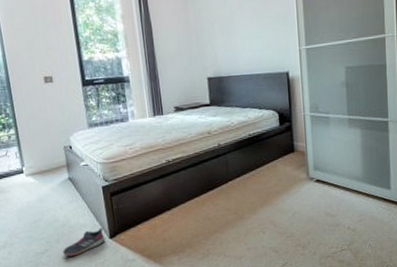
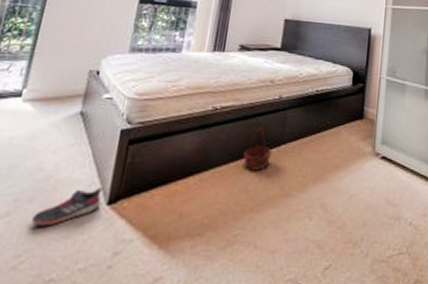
basket: none [200,171,223,204] -> present [243,127,273,171]

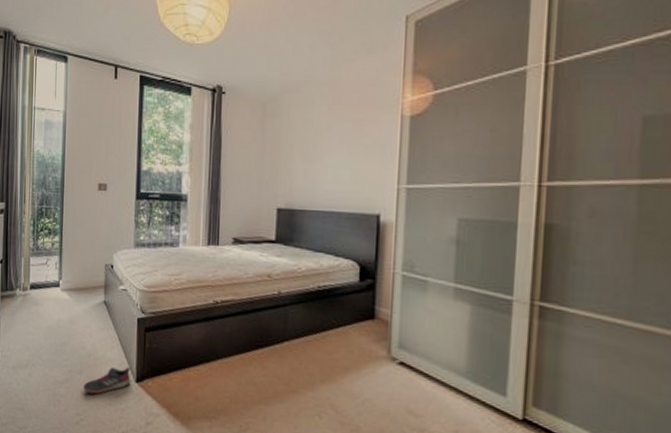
basket: present [243,127,273,171] -> none [247,322,276,365]

